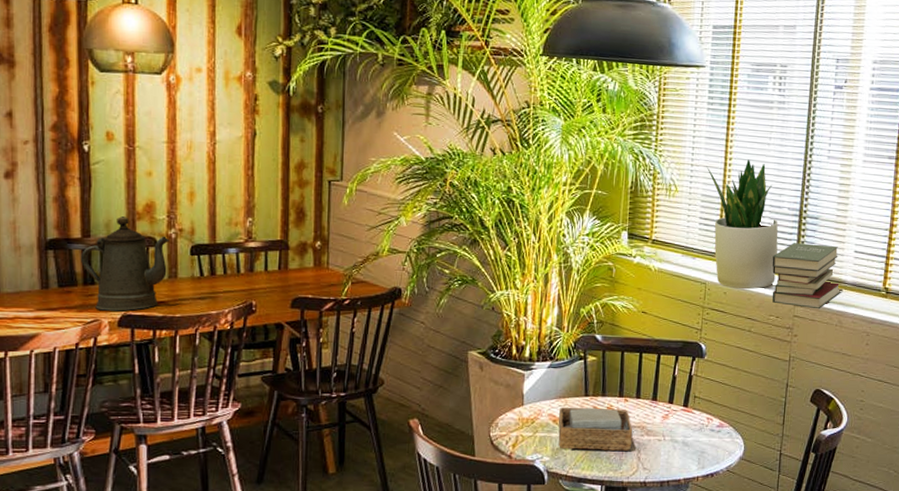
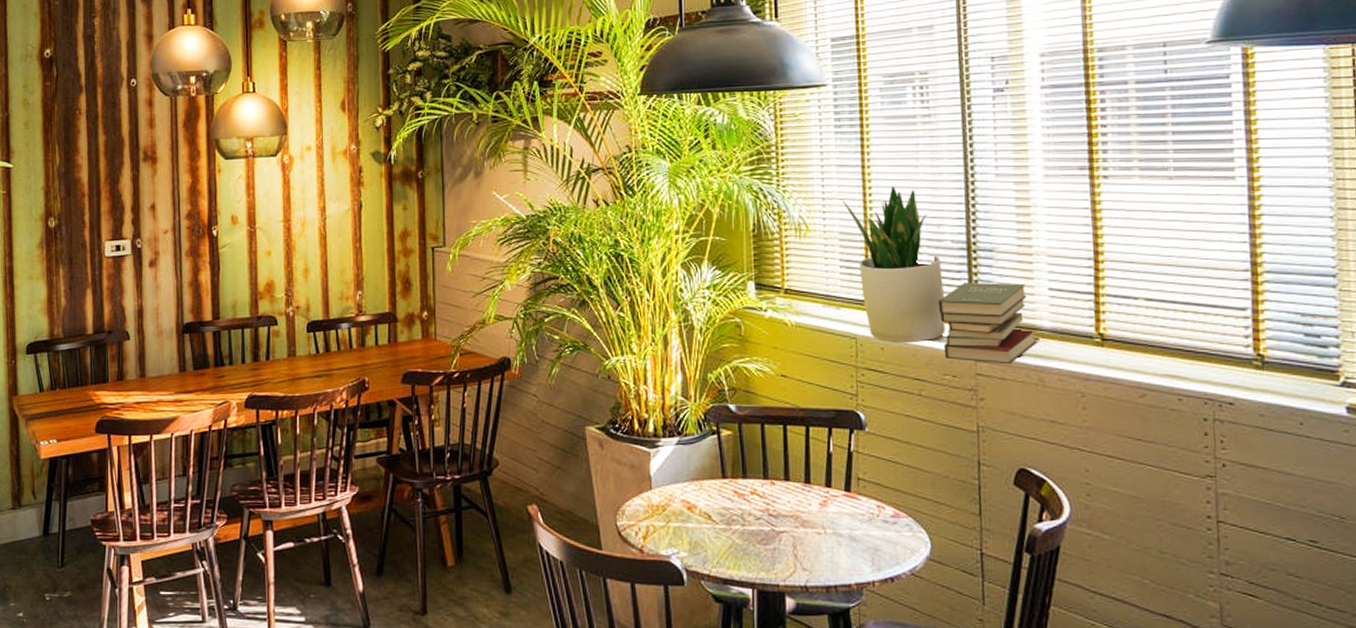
coffee pot: present [81,216,170,312] -> none [212,297,288,392]
napkin holder: present [558,407,633,451] -> none [693,491,786,546]

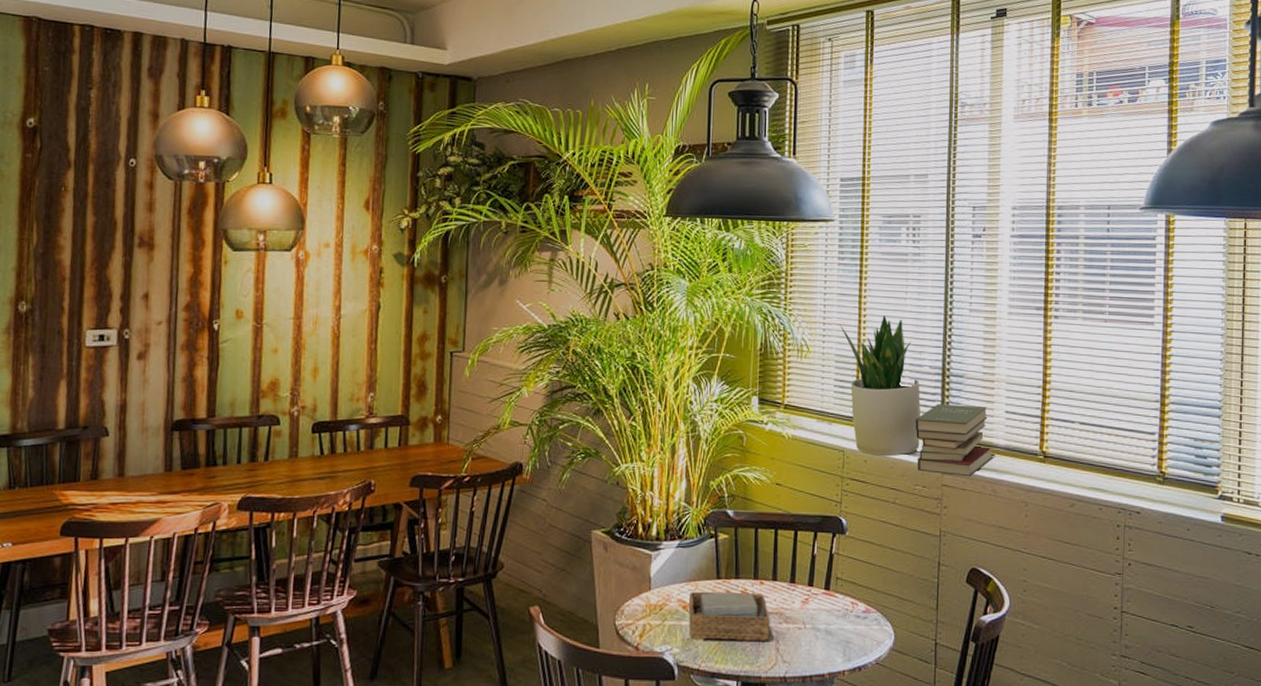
napkin holder: none [693,491,786,546] -> present [688,591,770,641]

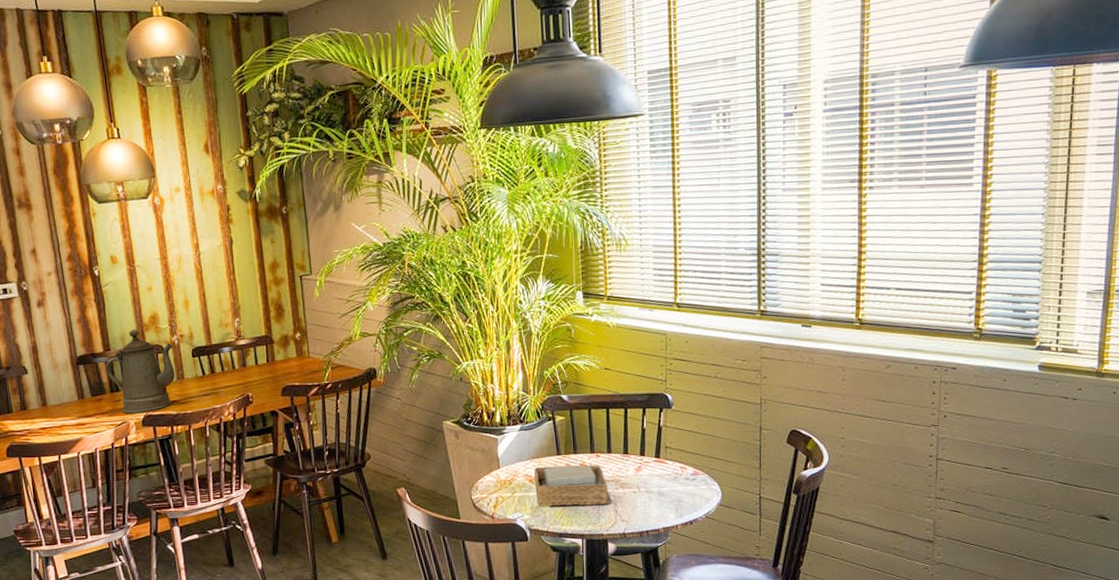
coffee pot: none [205,395,292,494] -> present [105,329,175,413]
planter: present [839,315,921,457] -> none [655,203,738,337]
books: present [915,404,995,477] -> none [733,281,811,349]

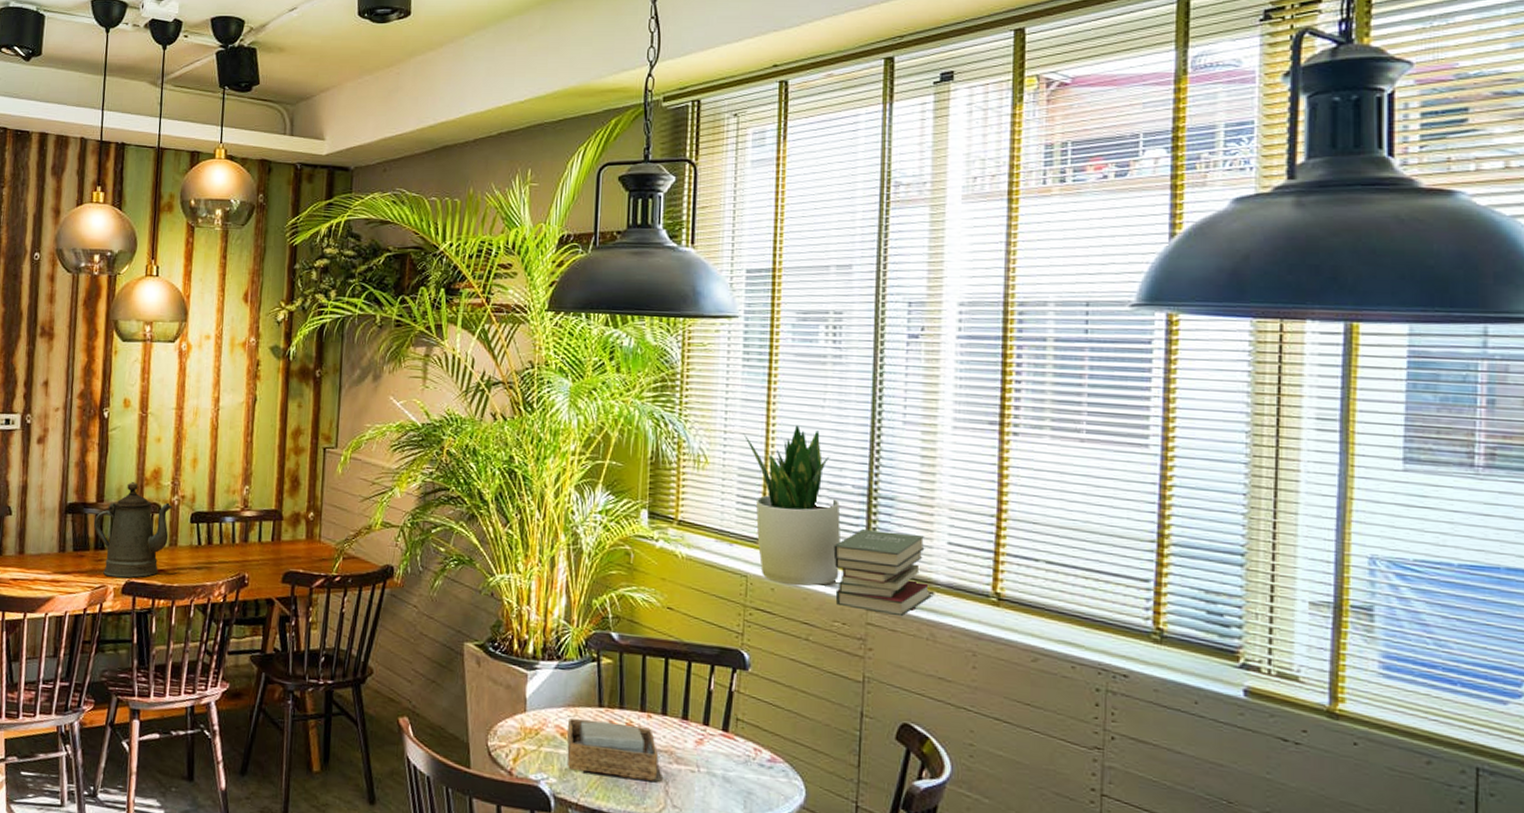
planter: none [655,203,738,337] -> present [743,425,841,587]
books: none [733,281,811,349] -> present [833,529,934,617]

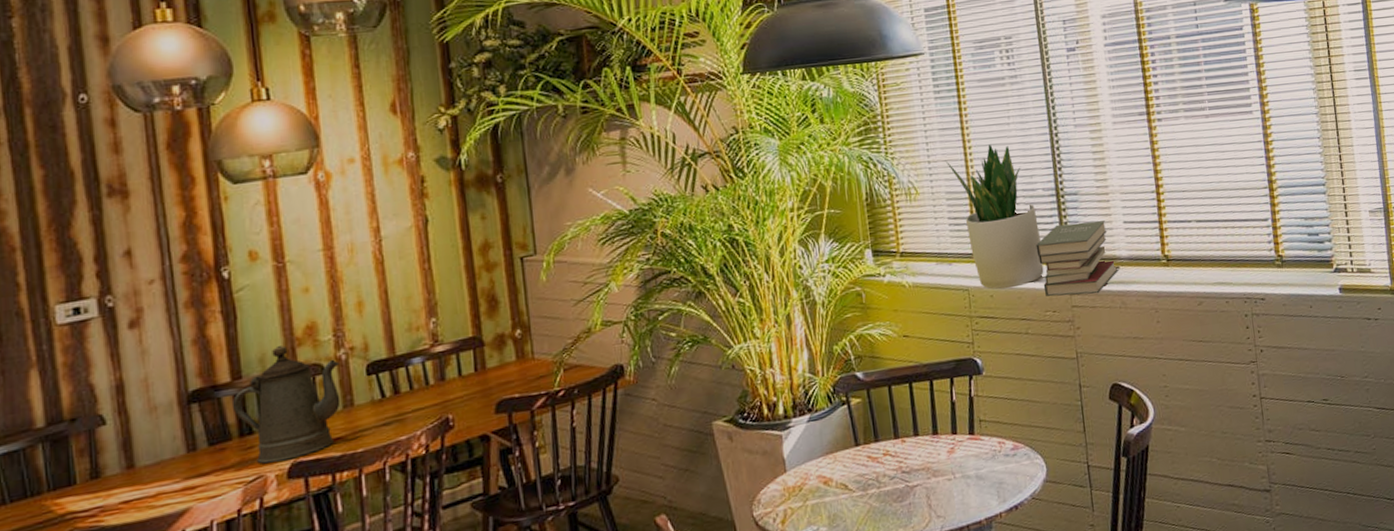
napkin holder: present [566,717,659,781] -> none [828,452,920,514]

